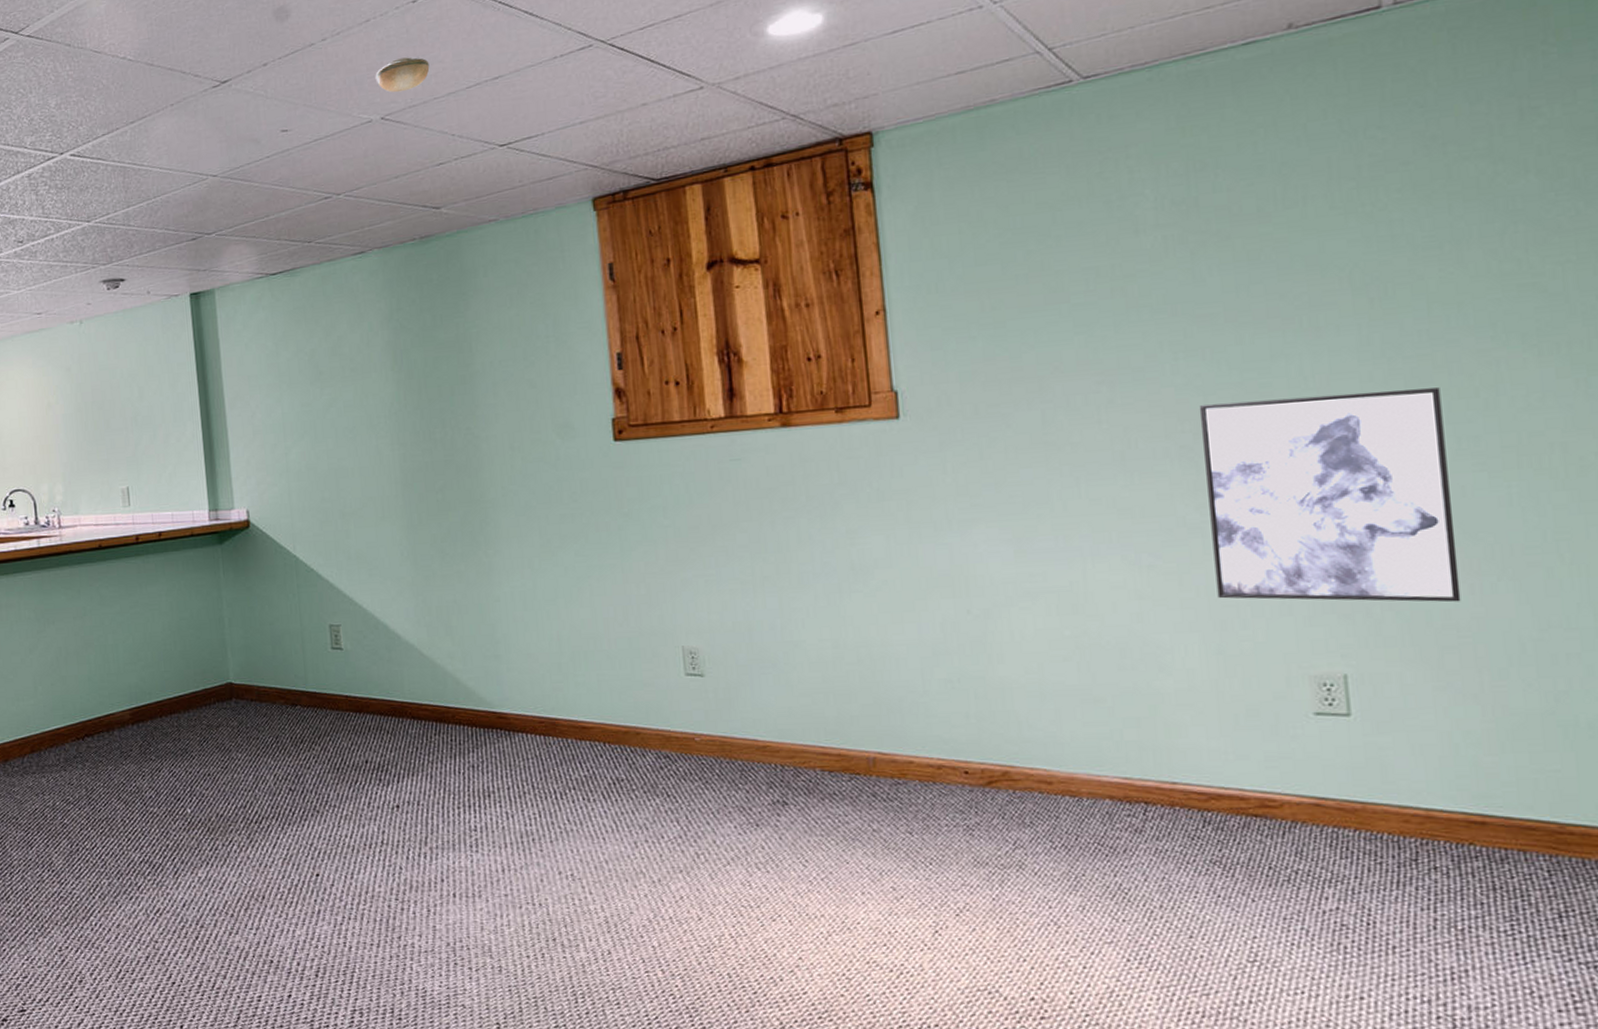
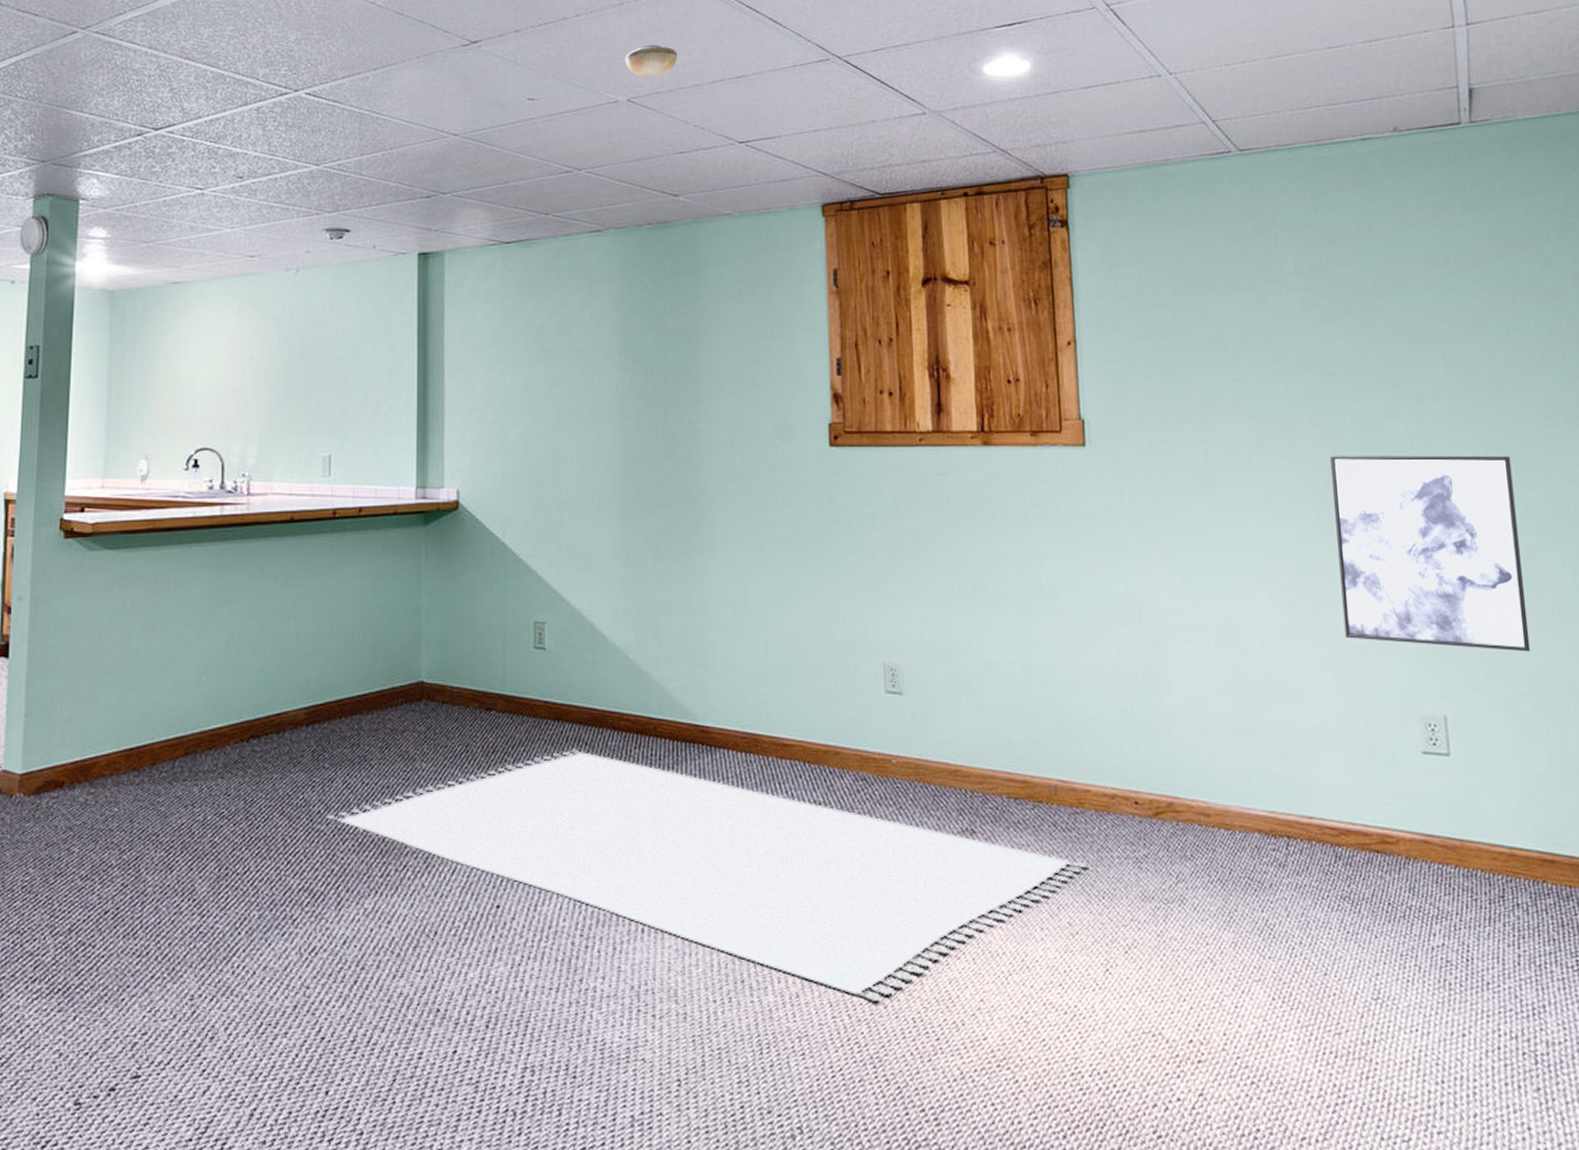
rug: none [157,737,913,958] -> present [326,749,1089,1001]

